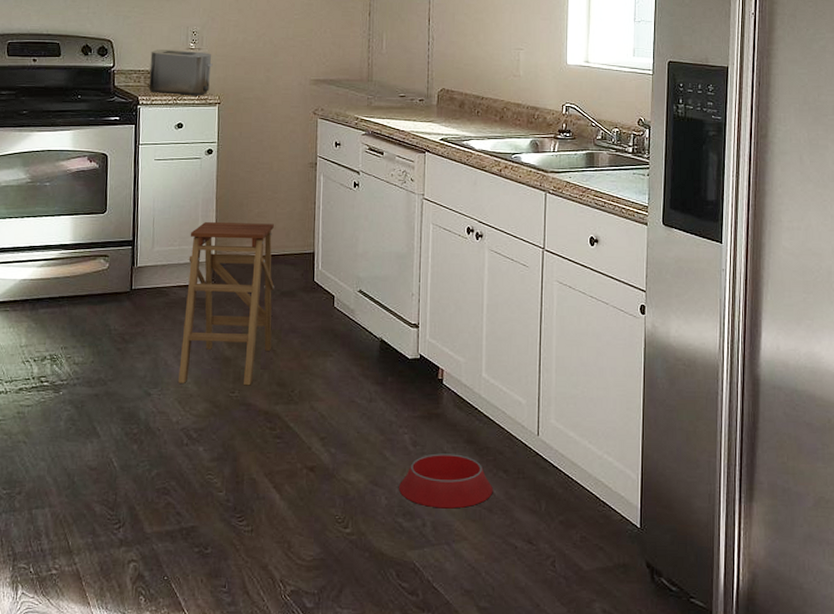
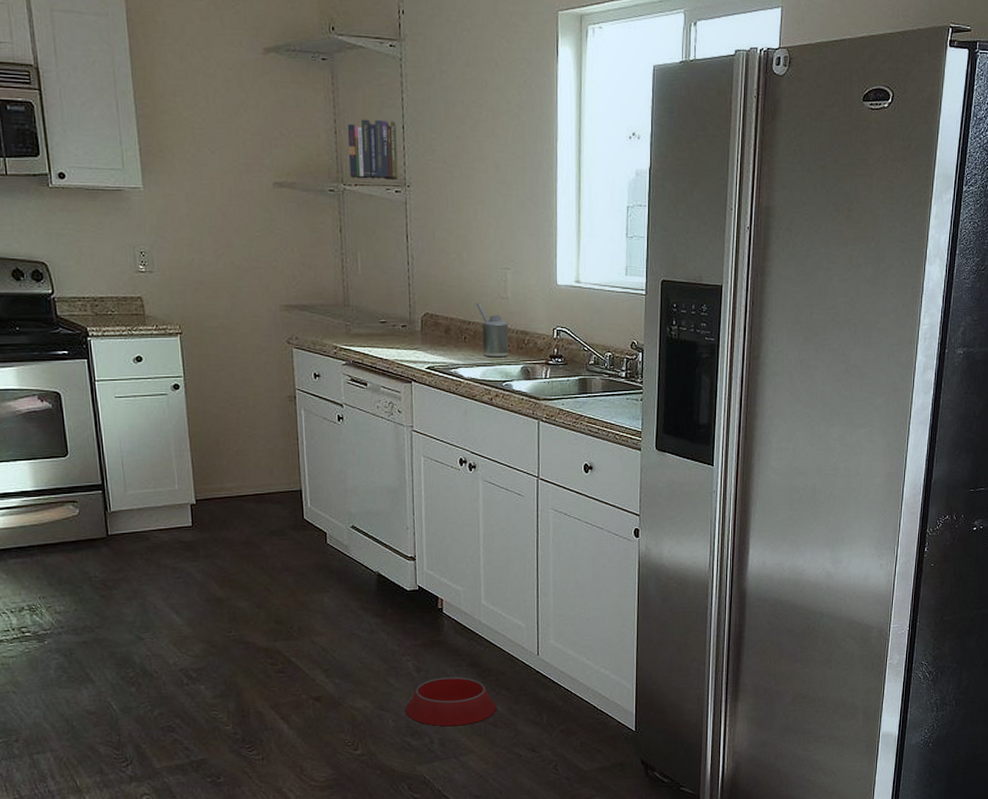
toaster: present [149,49,213,96] -> none [94,273,168,326]
step ladder: present [178,222,275,386] -> none [165,462,265,626]
soap dispenser: none [489,79,519,131] -> present [476,302,509,358]

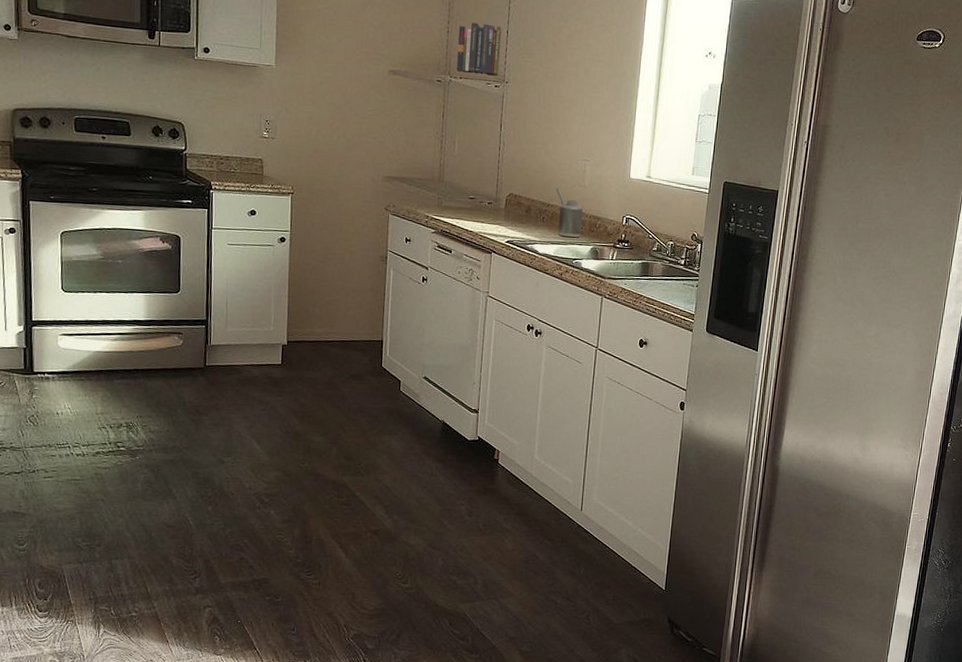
pet bowl: present [406,677,497,727] -> none [455,523,539,570]

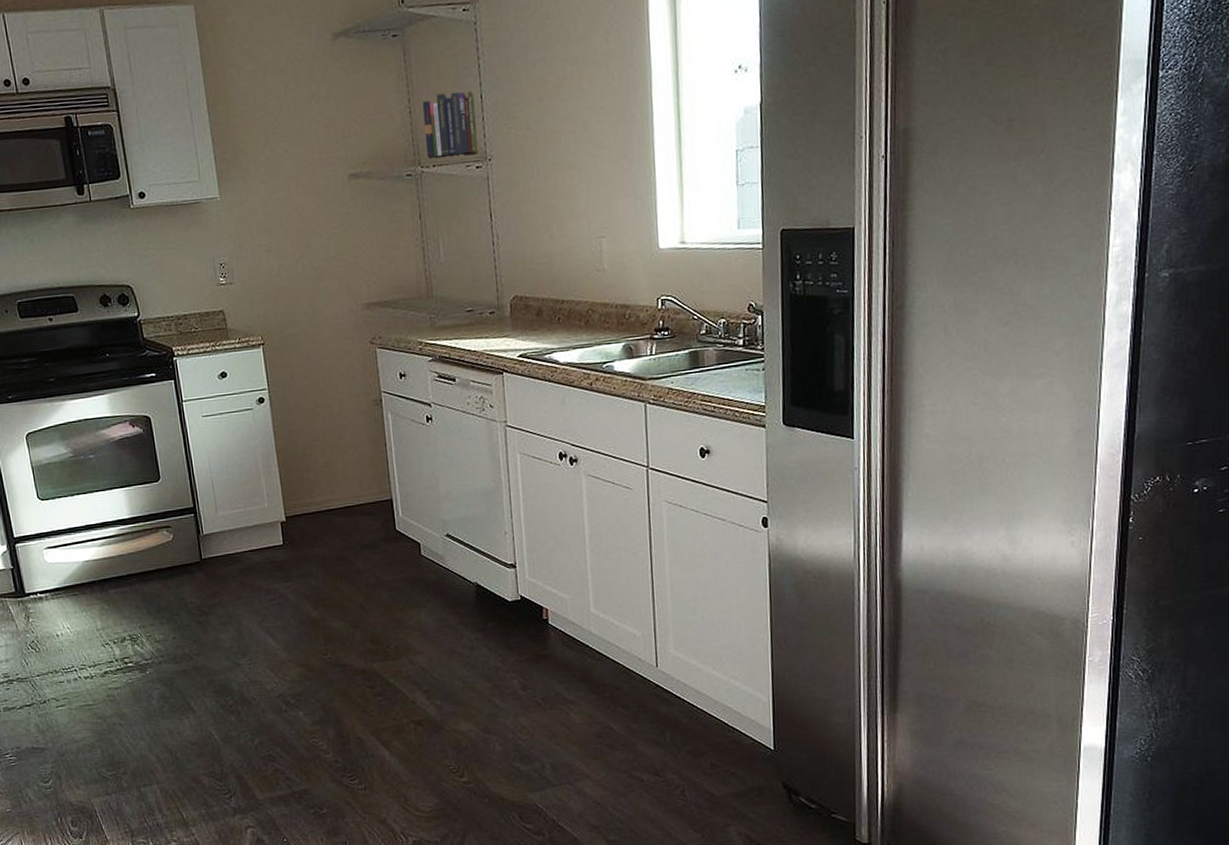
soap dispenser: present [556,188,583,238] -> none [569,278,608,338]

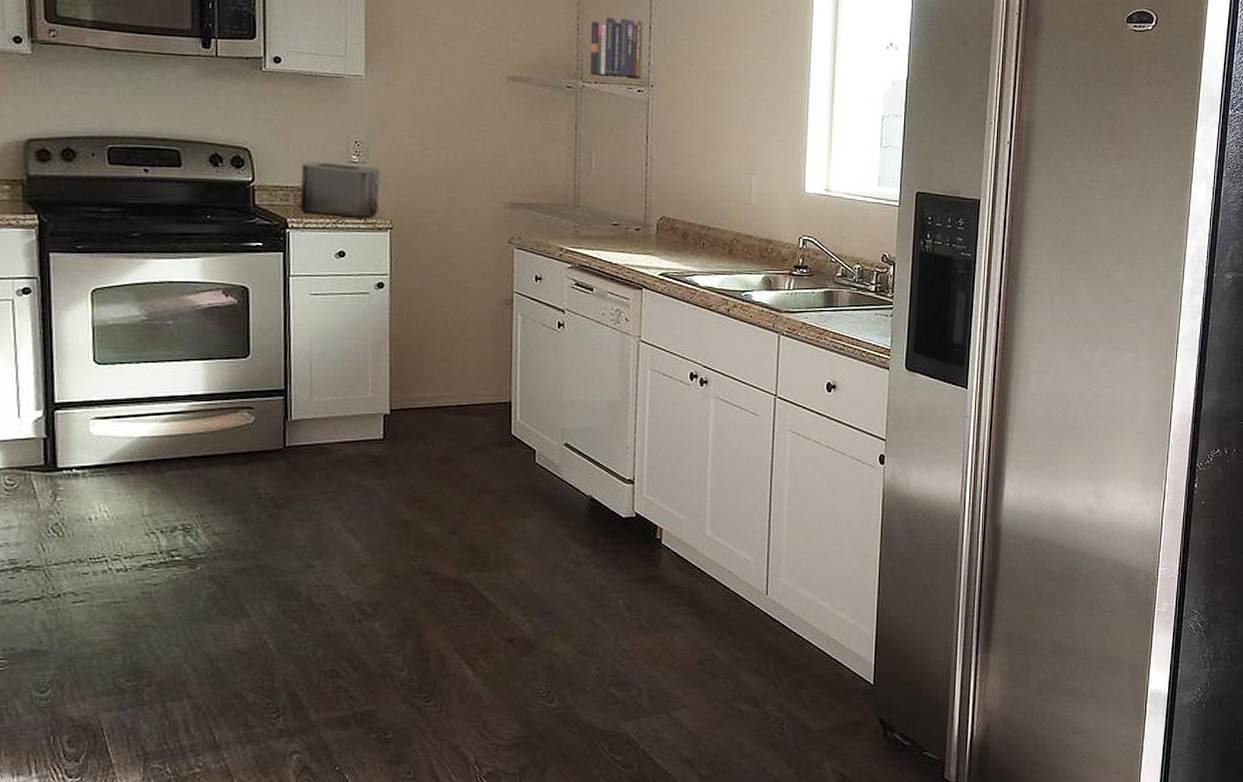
toaster: none [177,286,250,340] -> present [300,162,382,220]

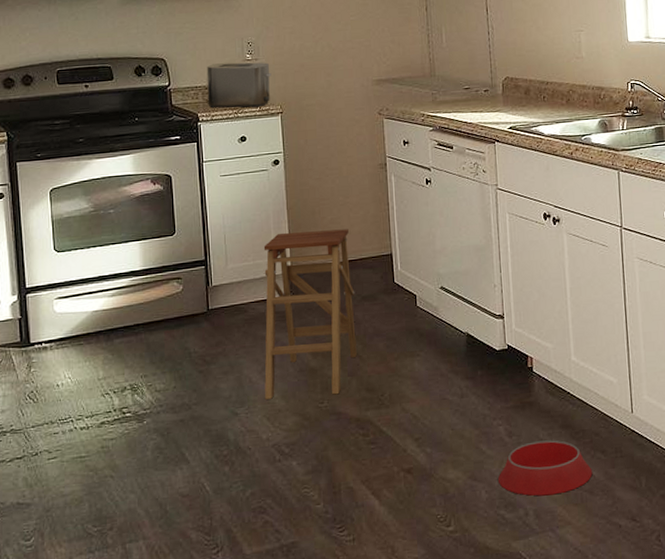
step ladder: none [347,368,464,553] -> present [263,229,357,399]
pet bowl: none [612,618,717,676] -> present [498,440,593,496]

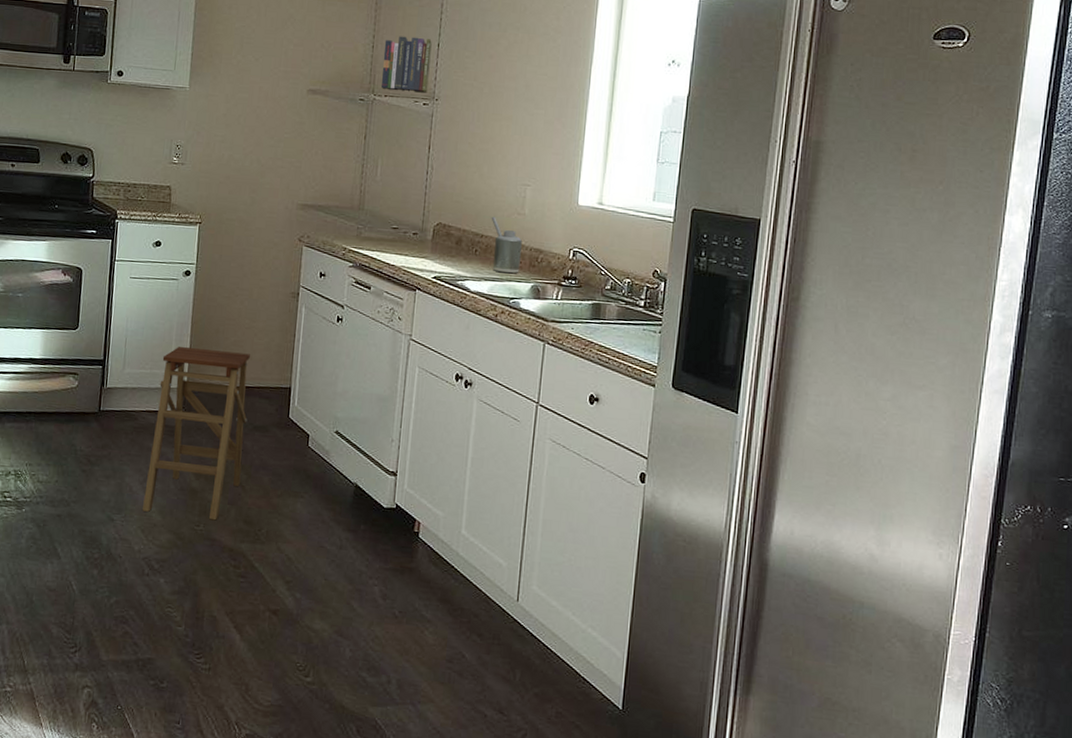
toaster: present [206,62,272,108] -> none [128,162,196,214]
pet bowl: present [498,440,593,496] -> none [365,609,465,669]
soap dispenser: none [553,63,586,114] -> present [491,216,522,274]

